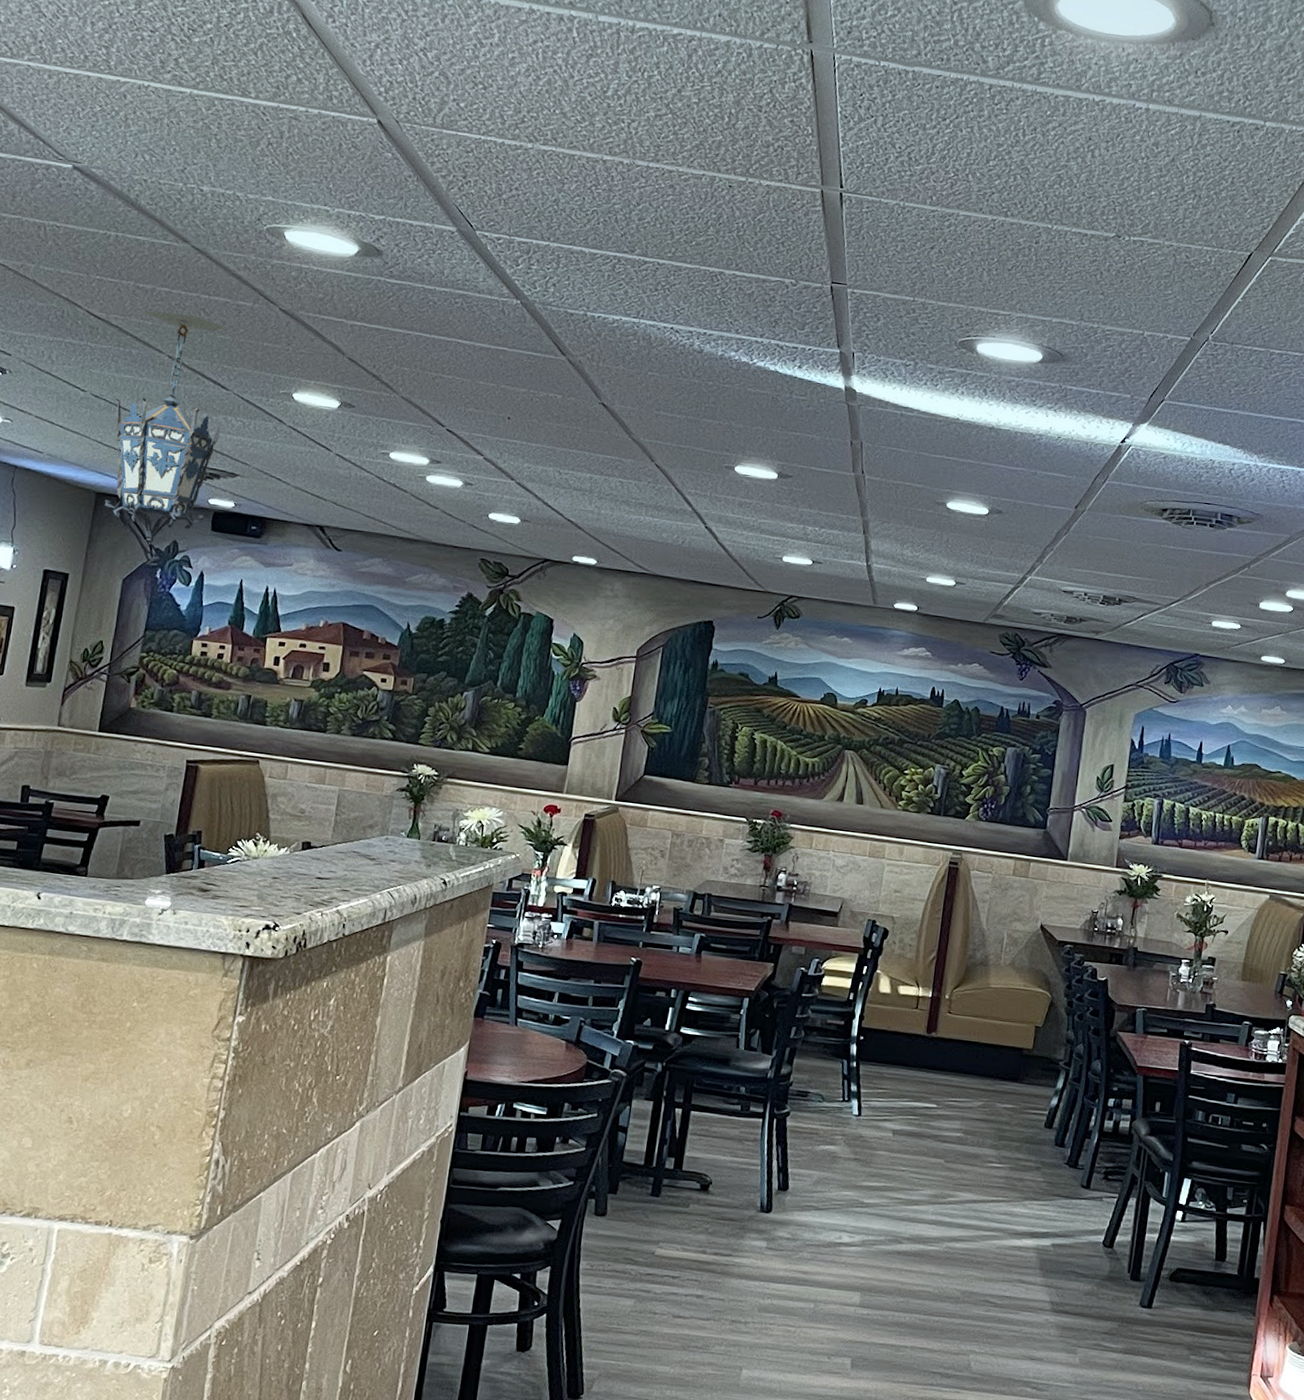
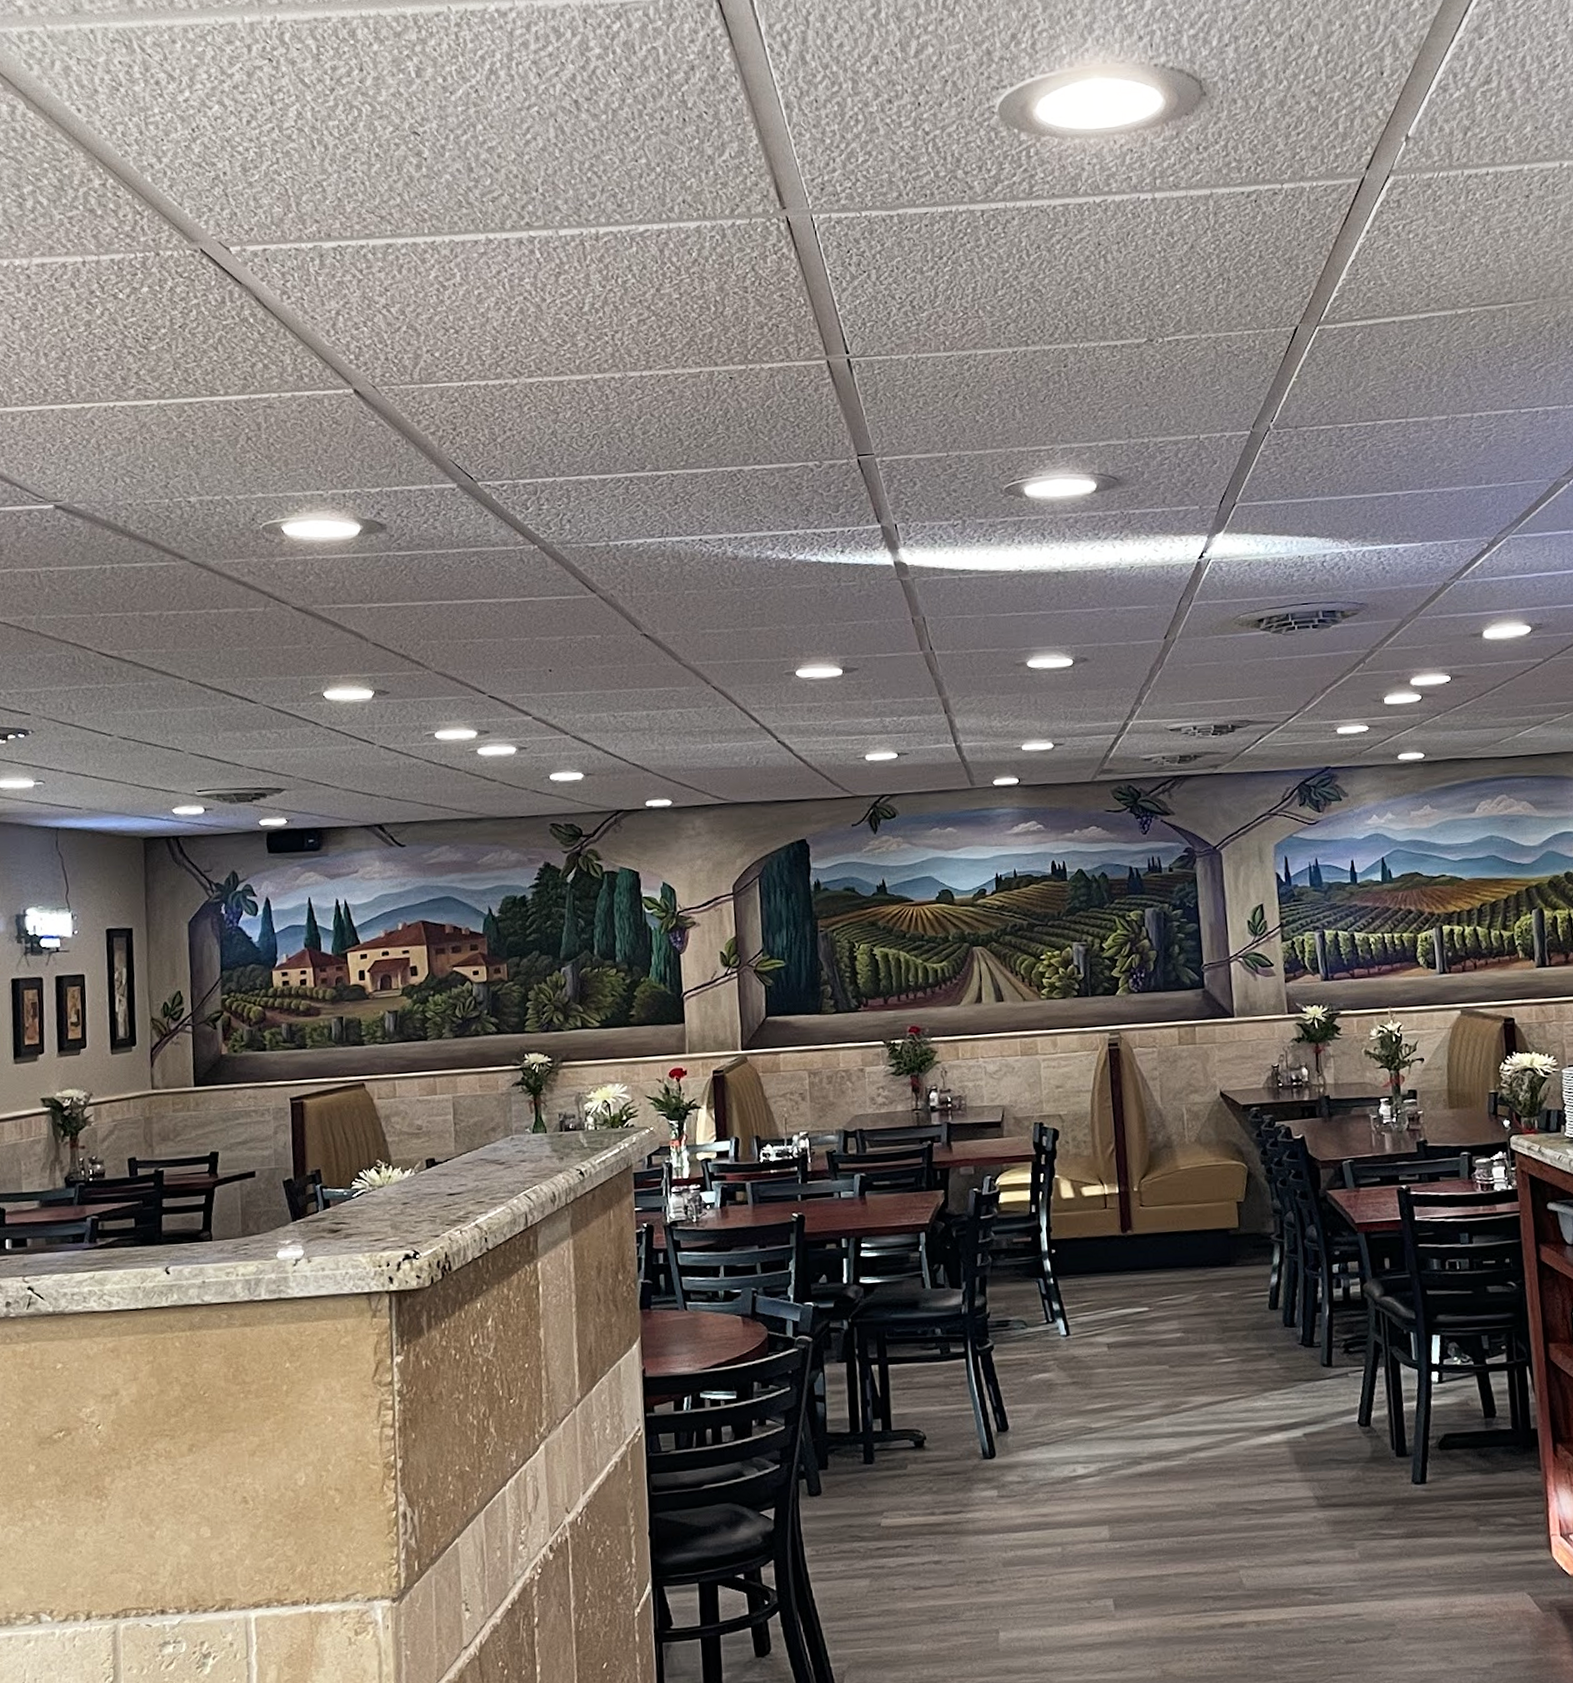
hanging lantern: present [105,311,226,546] -> none [143,633,260,882]

